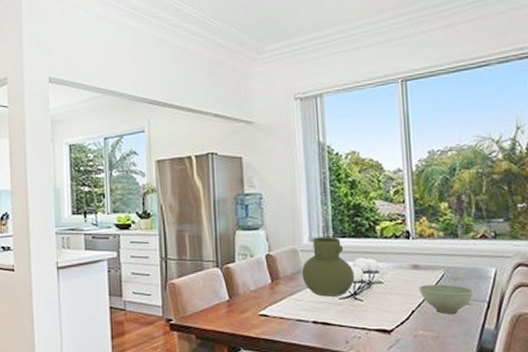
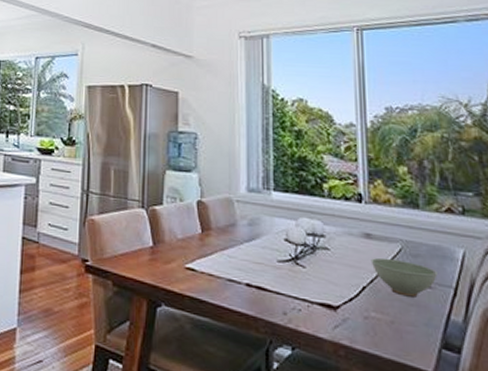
vase: present [301,237,355,297] -> none [236,188,297,259]

